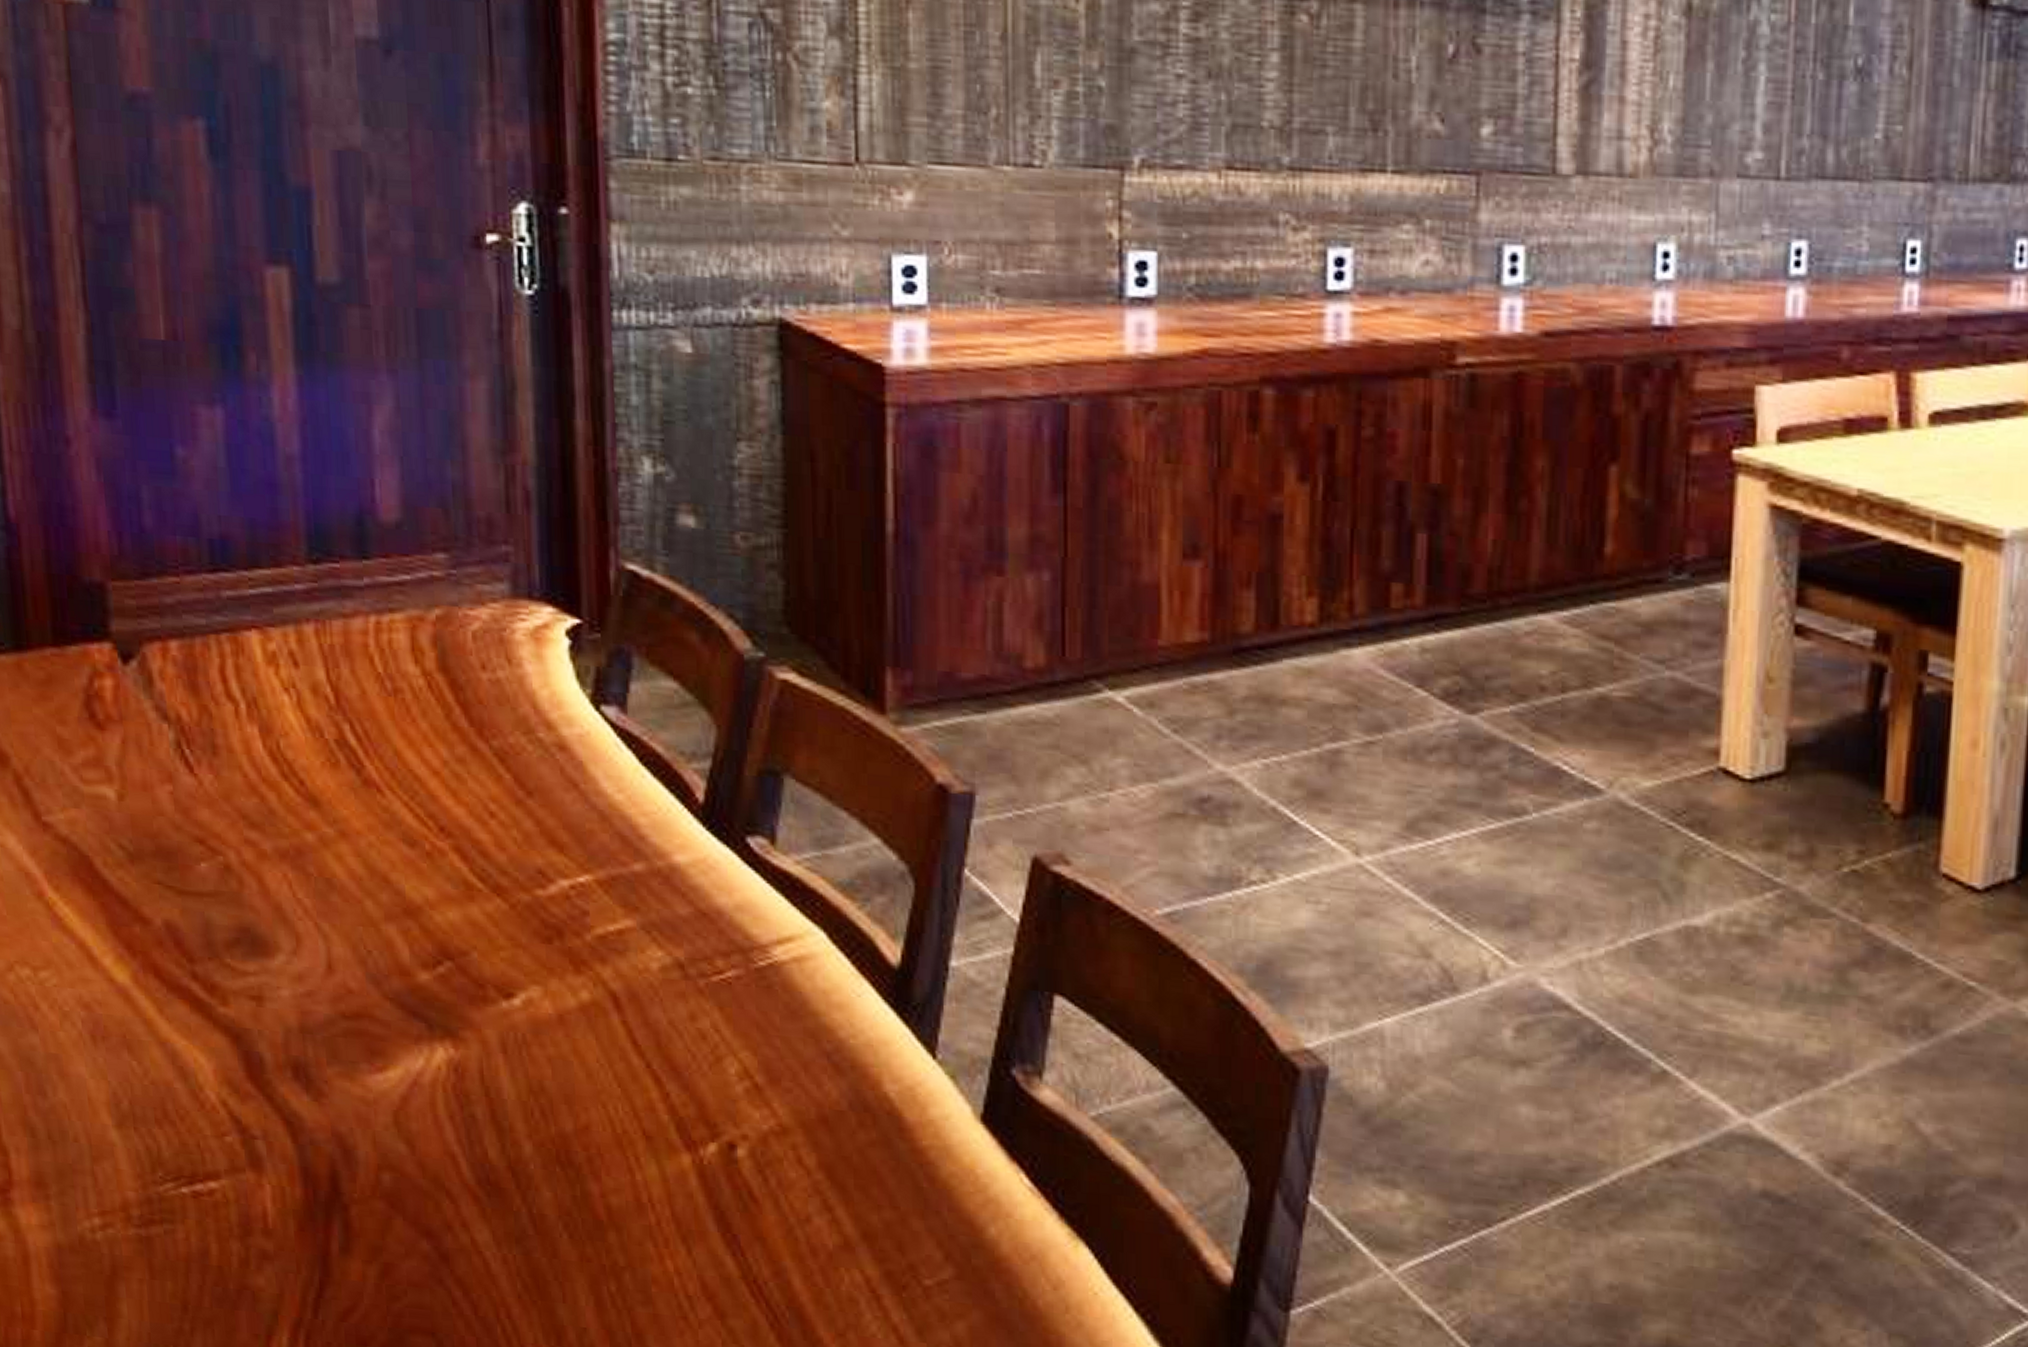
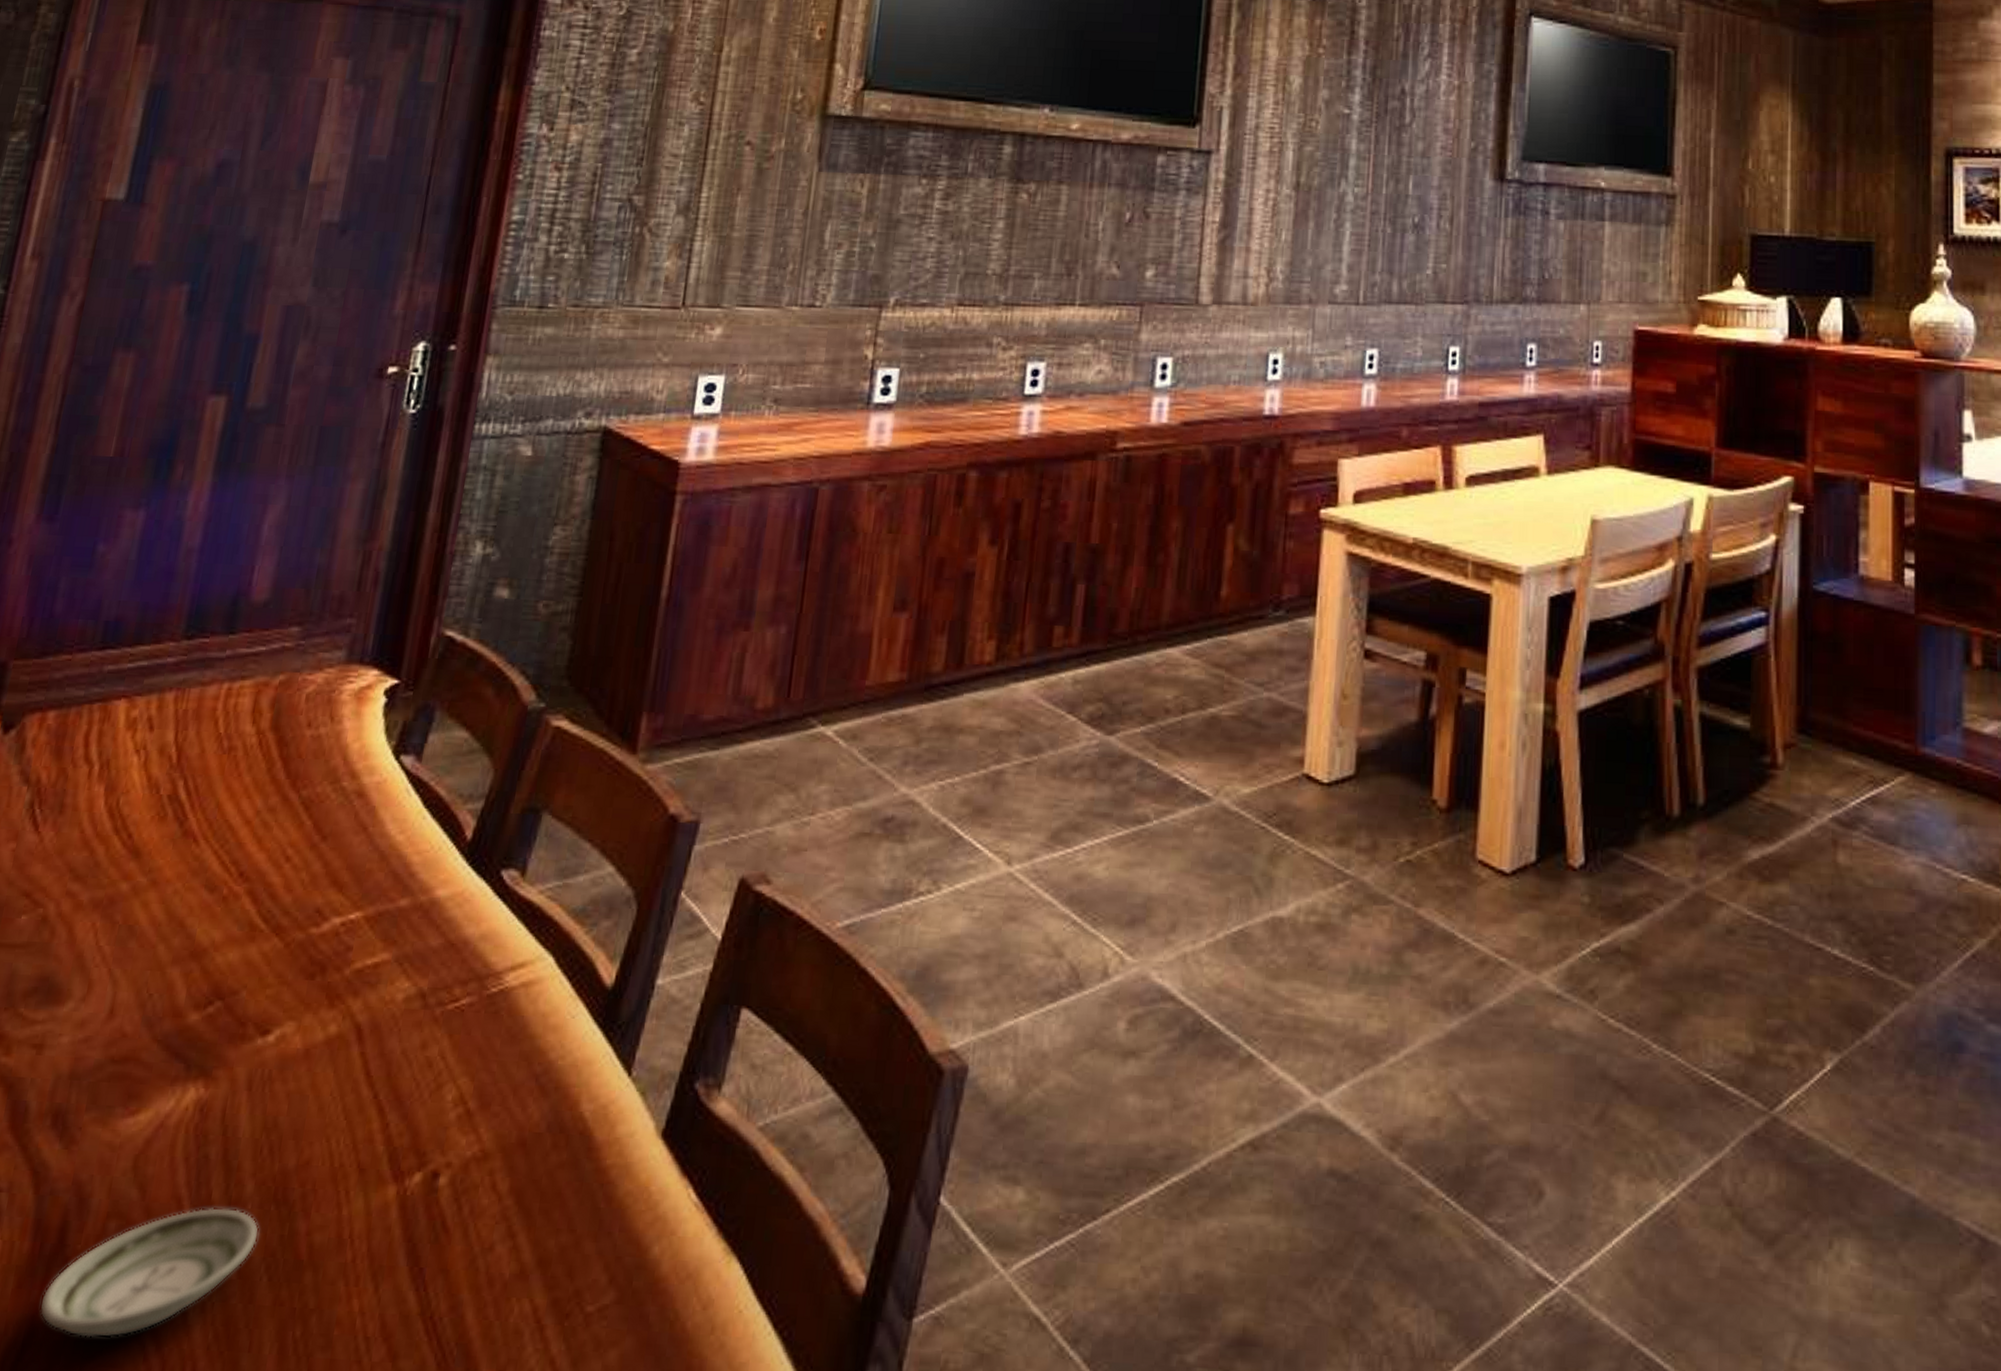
saucer: none [327,1165,549,1282] -> present [39,1206,260,1338]

